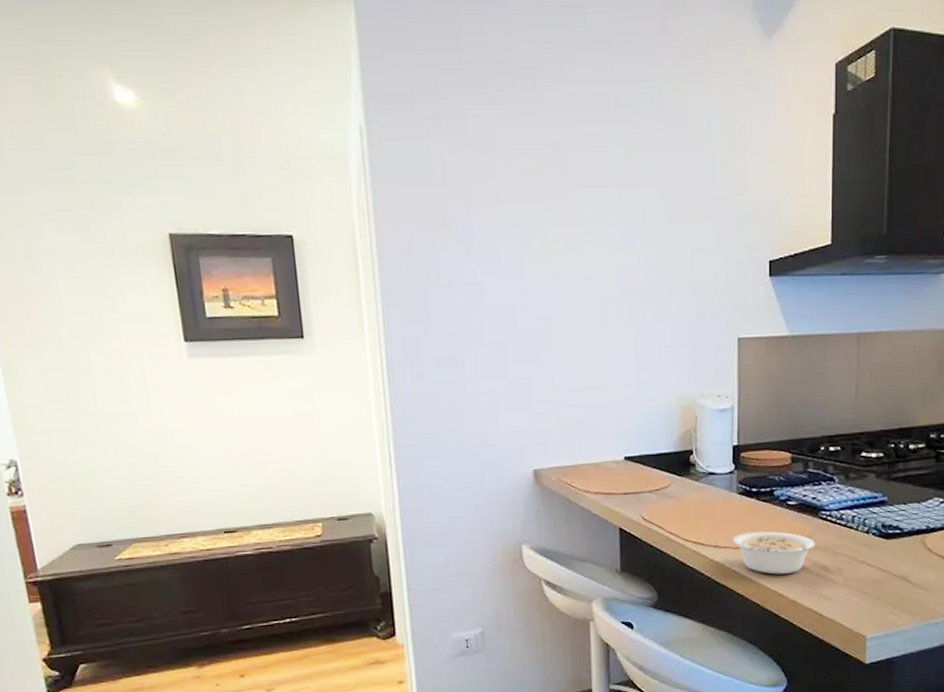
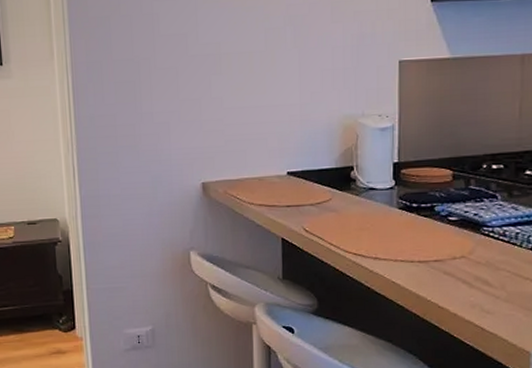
legume: present [732,531,817,575] -> none [392,245,479,287]

